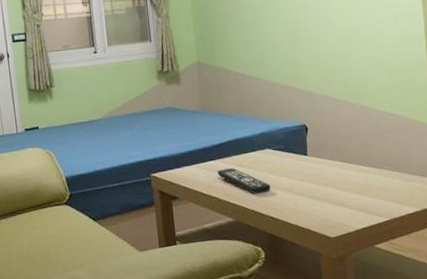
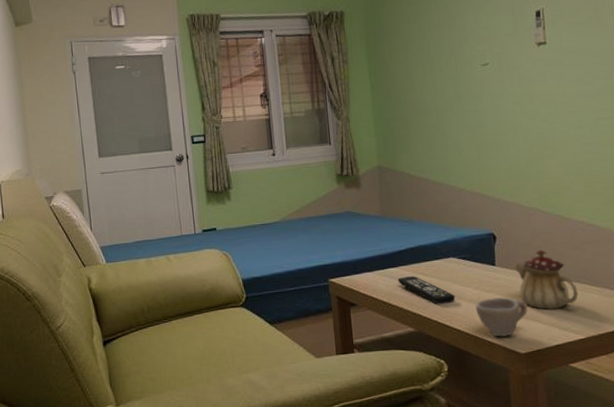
cup: none [289,185,337,223] -> present [475,297,528,337]
teapot: none [324,139,382,195] -> present [514,249,578,310]

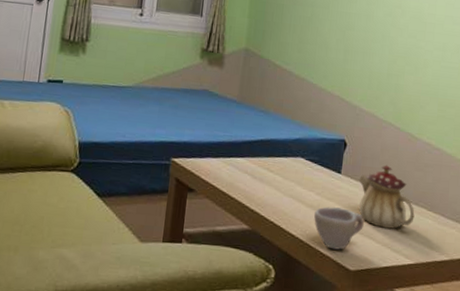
remote control: present [398,276,455,304] -> none [242,169,296,206]

